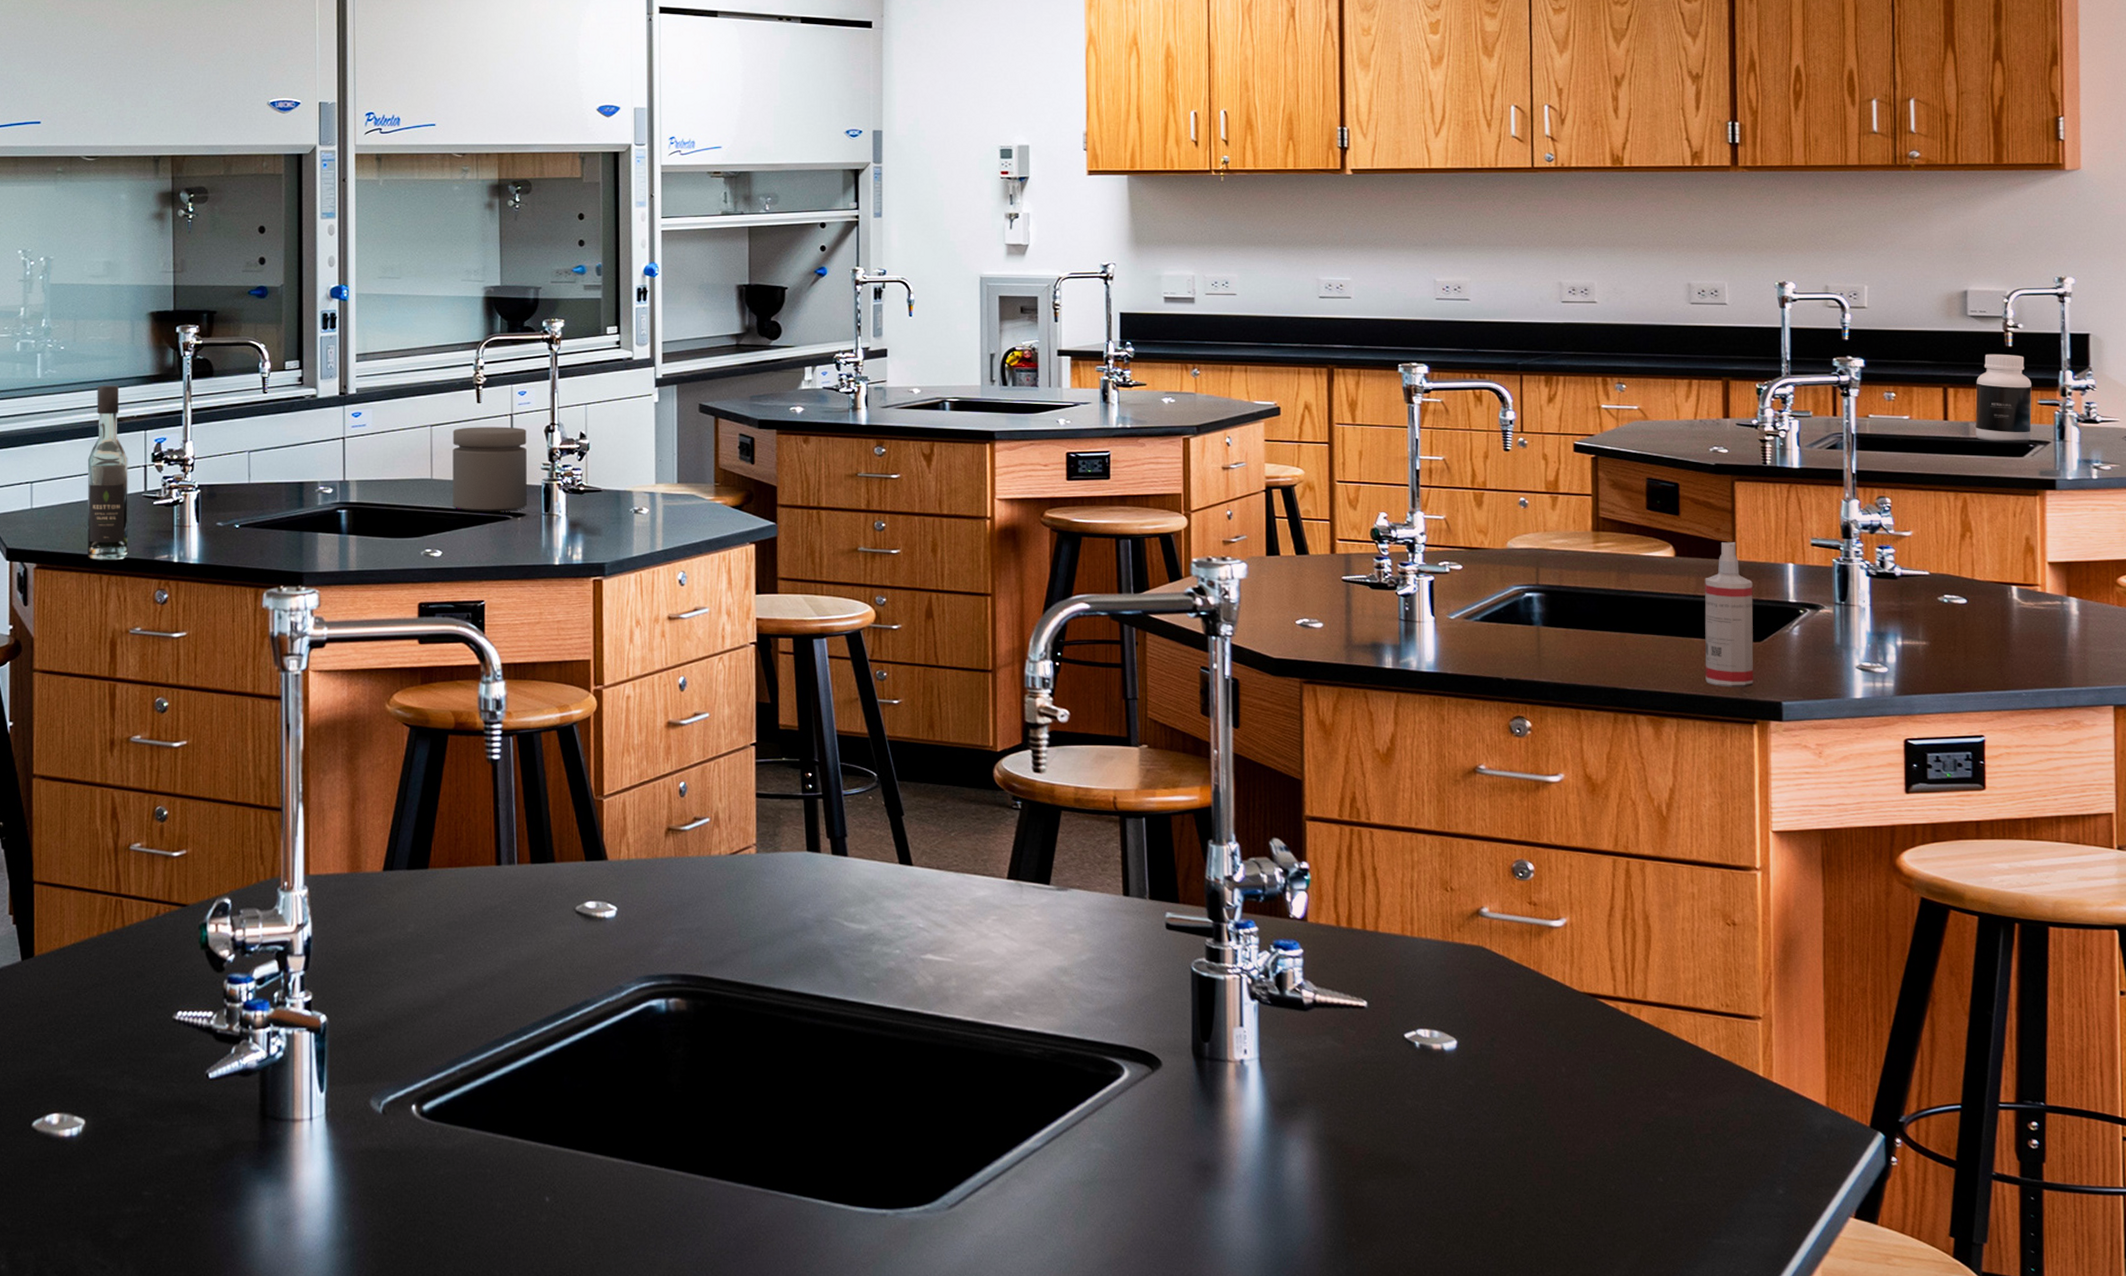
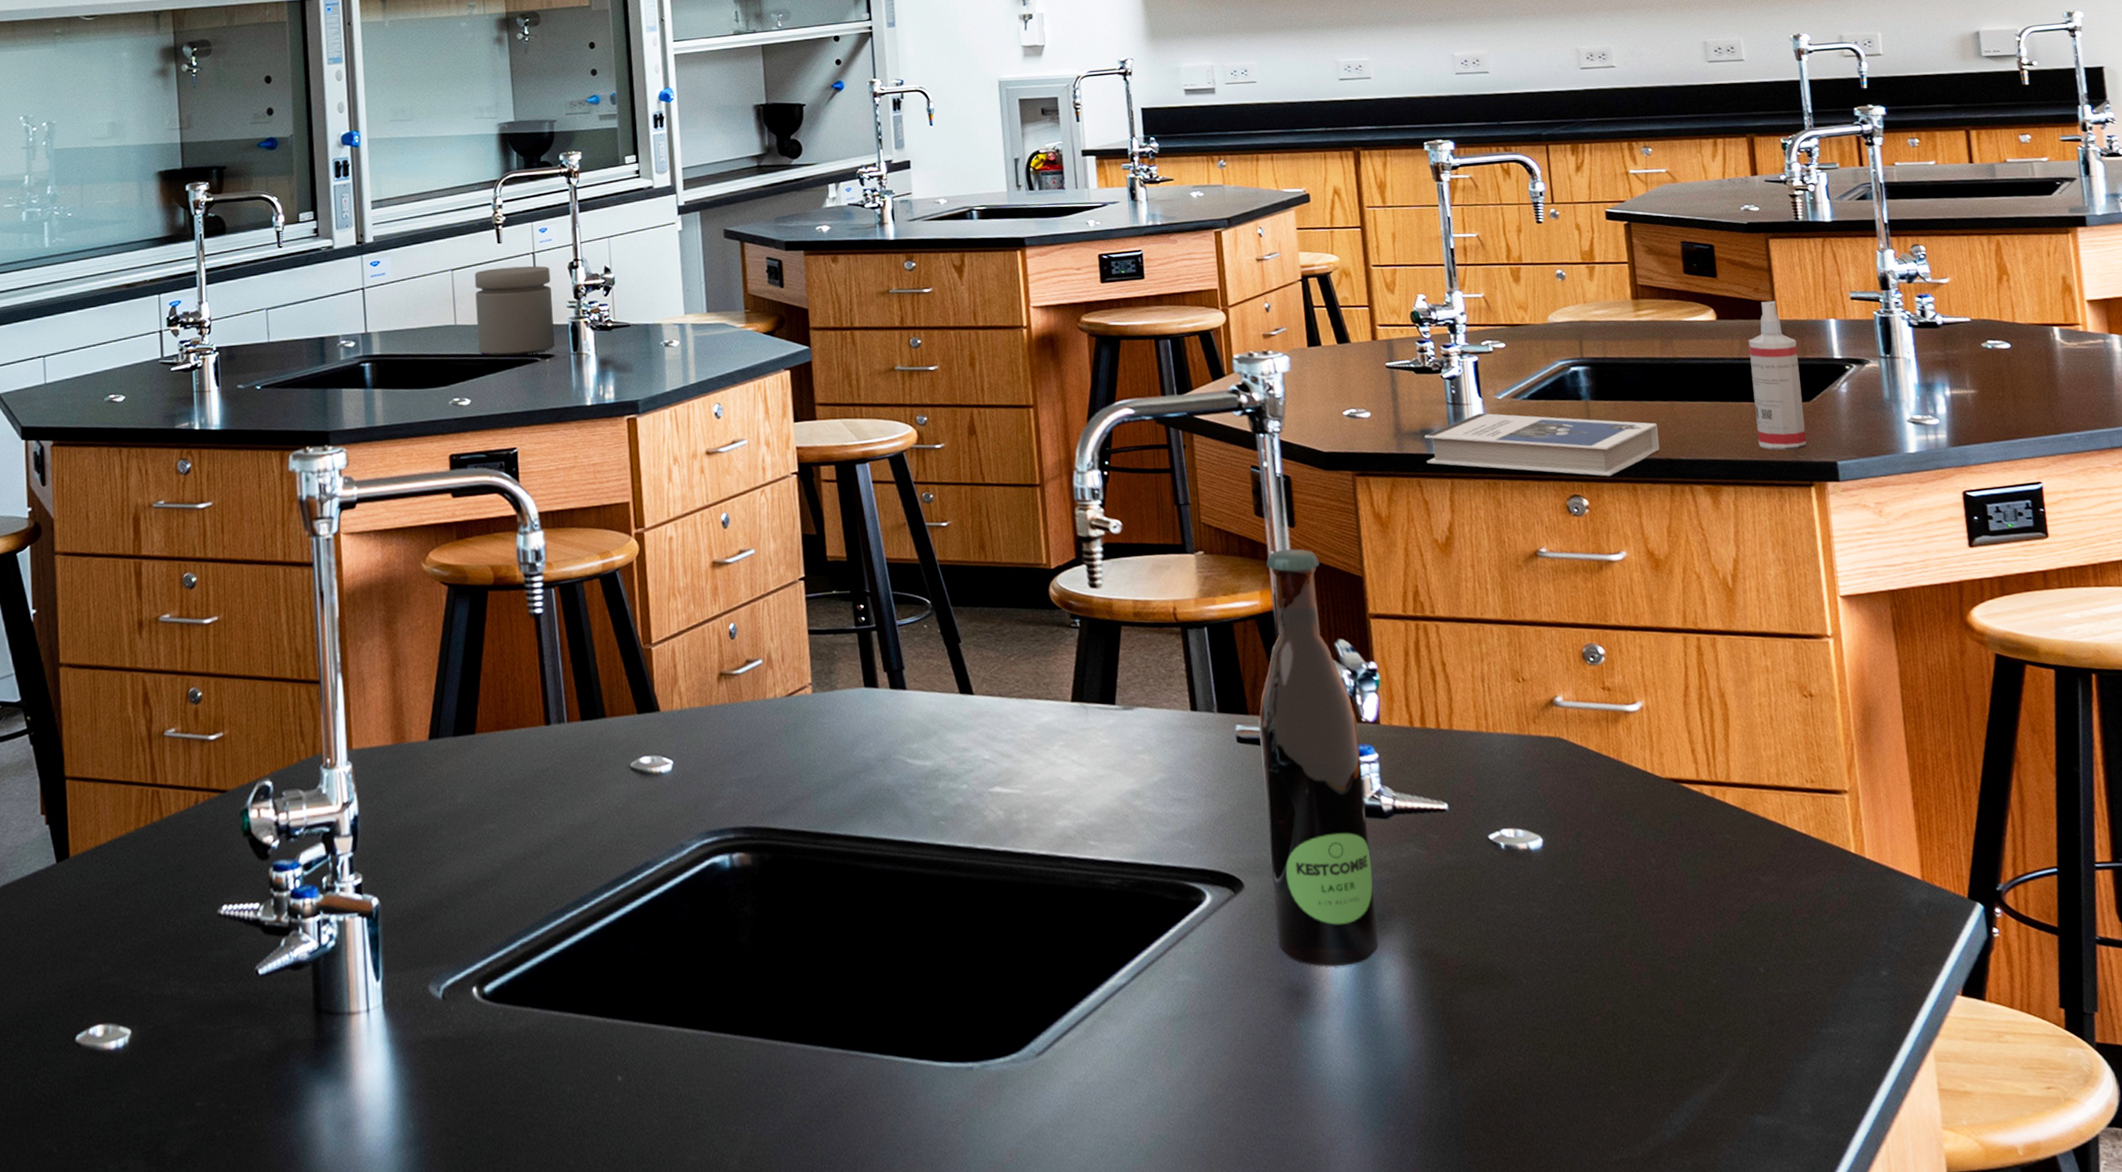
bottle: present [87,385,128,561] -> none [100,249,147,434]
bottle: none [1188,749,1288,1146] -> present [1258,549,1379,967]
hardback book: none [1374,631,1607,701] -> present [1424,413,1660,477]
medicine bottle: present [1975,354,2032,443] -> none [1997,92,2057,183]

